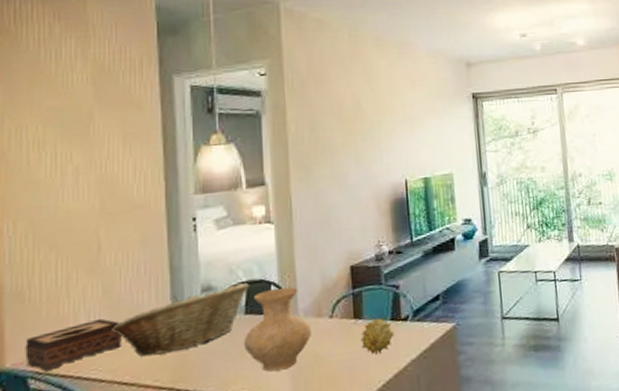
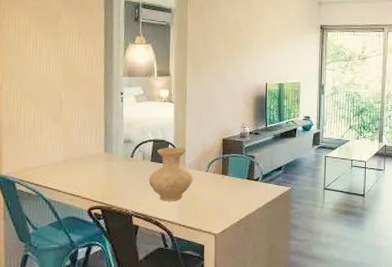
tissue box: present [25,318,121,371] -> none [14,151,73,179]
fruit basket: present [112,283,250,357] -> none [67,141,155,180]
fruit: present [360,318,394,355] -> none [225,176,248,200]

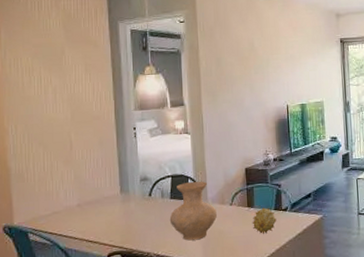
fruit: none [225,176,248,200] -> present [252,207,277,234]

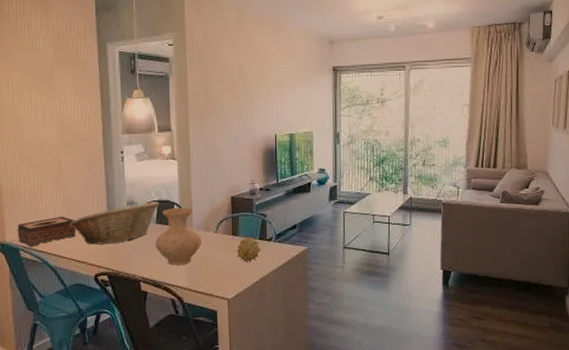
tissue box: none [26,195,88,229] -> present [17,216,76,246]
fruit basket: none [81,176,174,224] -> present [70,202,160,245]

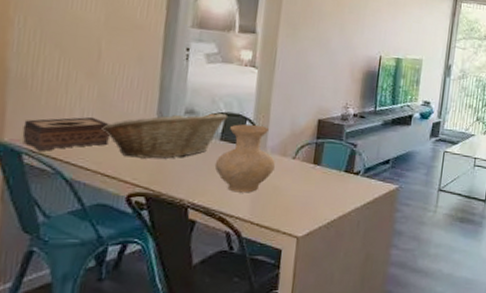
fruit: present [236,236,261,263] -> none [315,167,345,197]

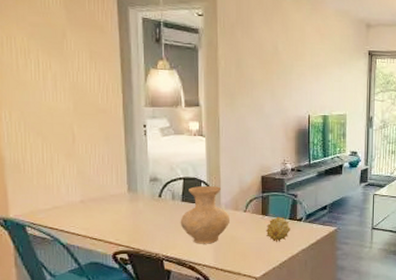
tissue box: present [22,116,110,151] -> none [23,191,92,222]
fruit basket: present [101,111,229,159] -> none [85,179,186,222]
fruit: none [315,167,345,197] -> present [265,216,291,242]

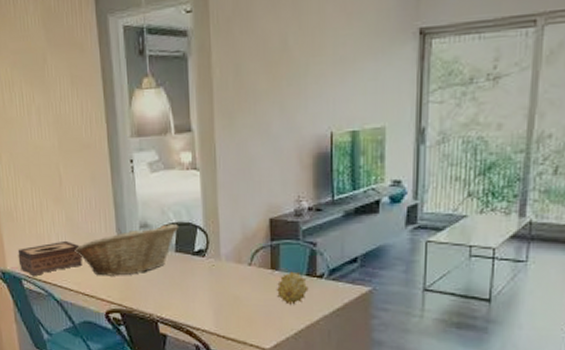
tissue box: none [23,191,92,222] -> present [17,240,82,276]
fruit basket: none [85,179,186,222] -> present [75,224,179,276]
vase: present [180,185,231,244] -> none [174,231,233,305]

